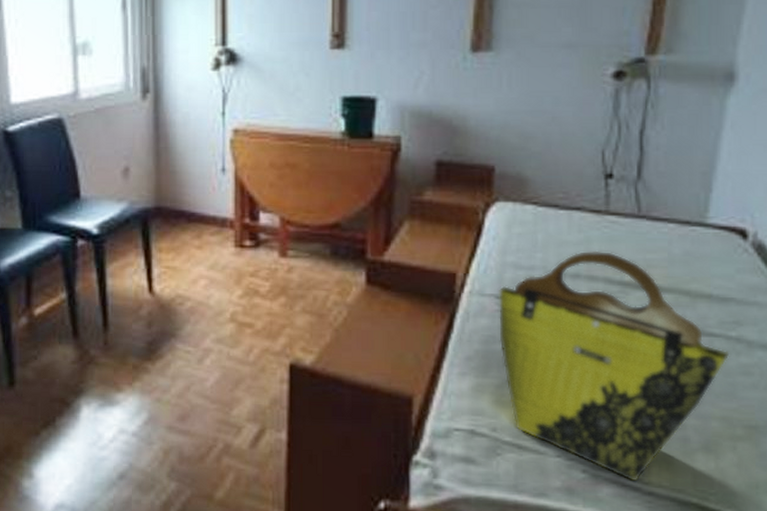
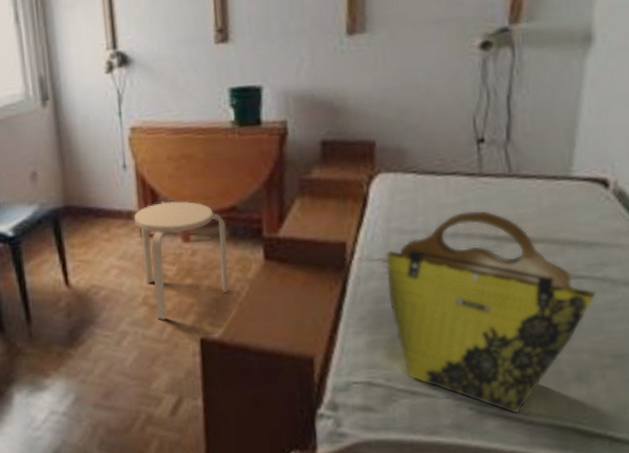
stool: none [228,212,327,340] -> present [133,201,229,320]

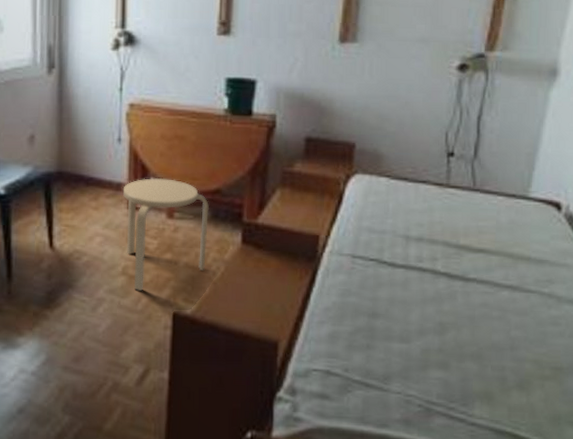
tote bag: present [385,210,597,414] -> none [353,218,543,414]

